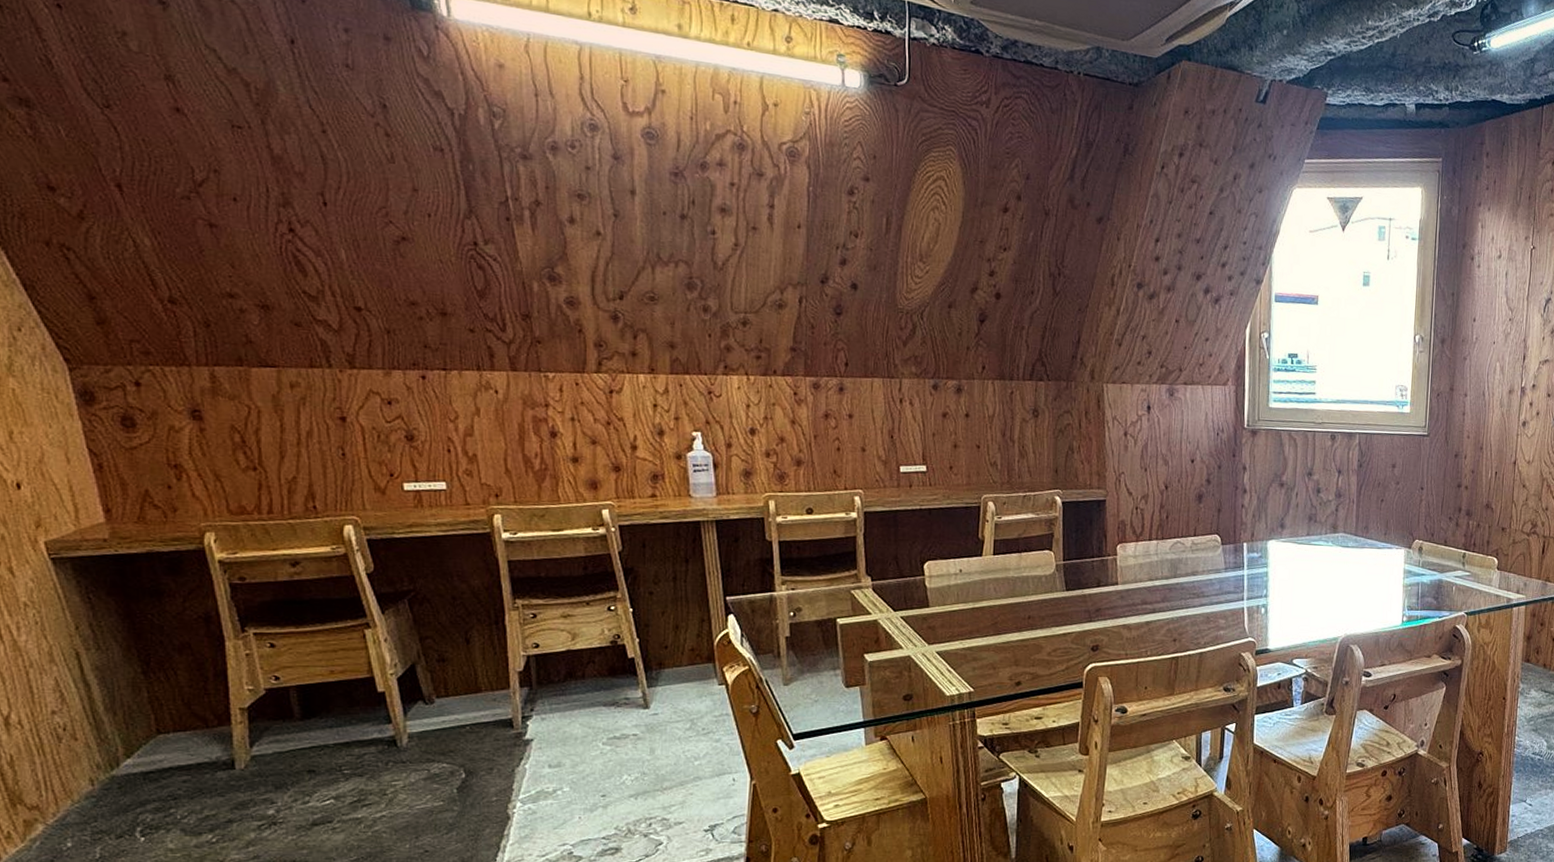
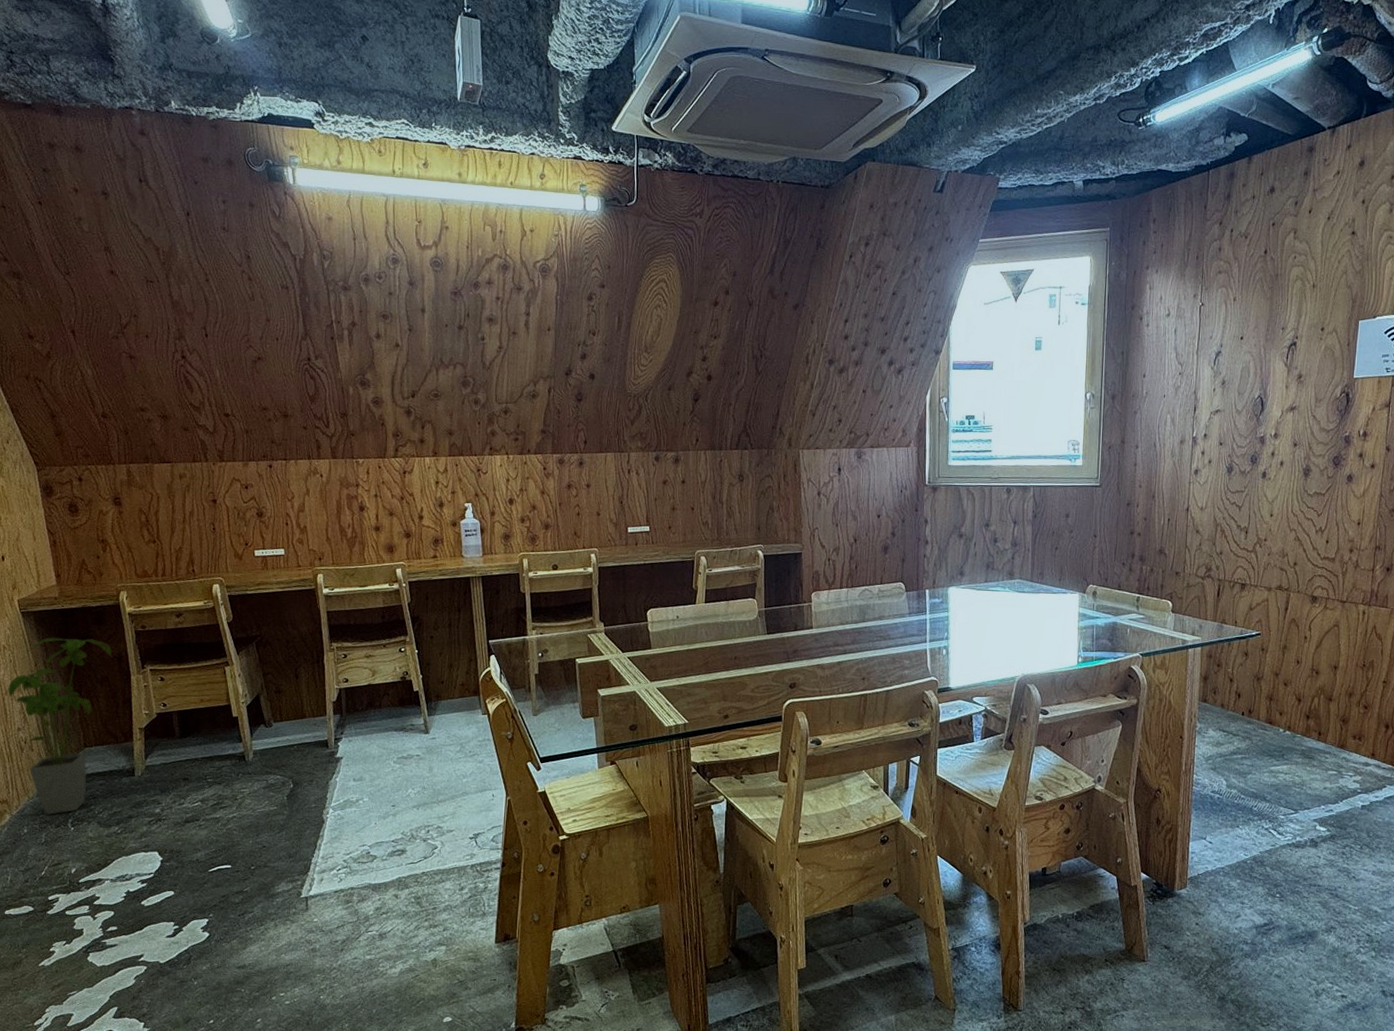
house plant: none [33,591,194,822] -> present [8,637,112,815]

